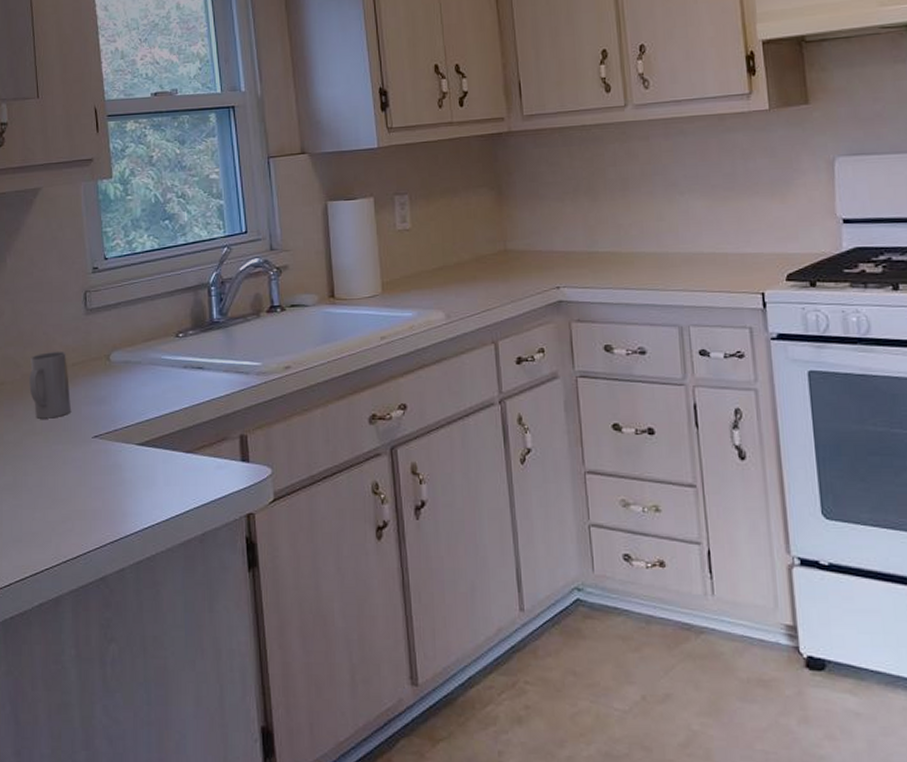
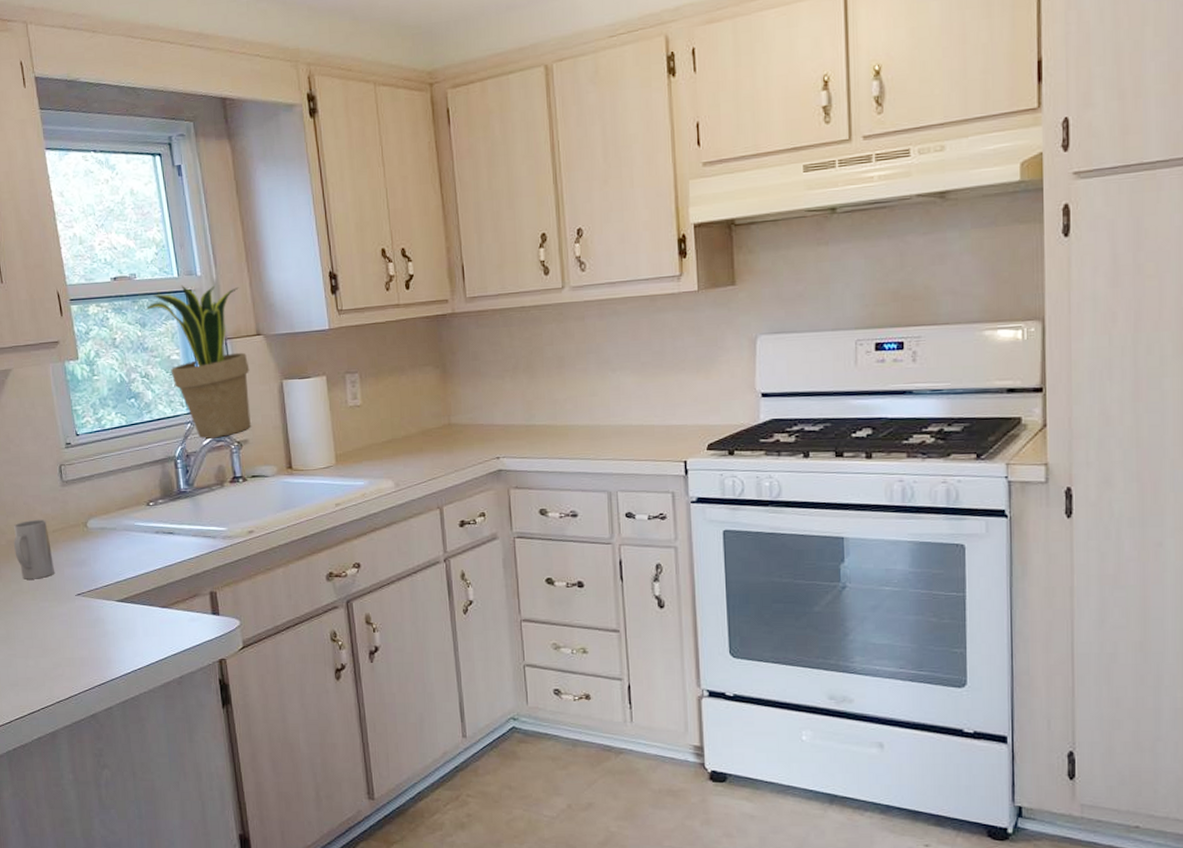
potted plant: none [184,101,293,264] -> present [144,285,251,439]

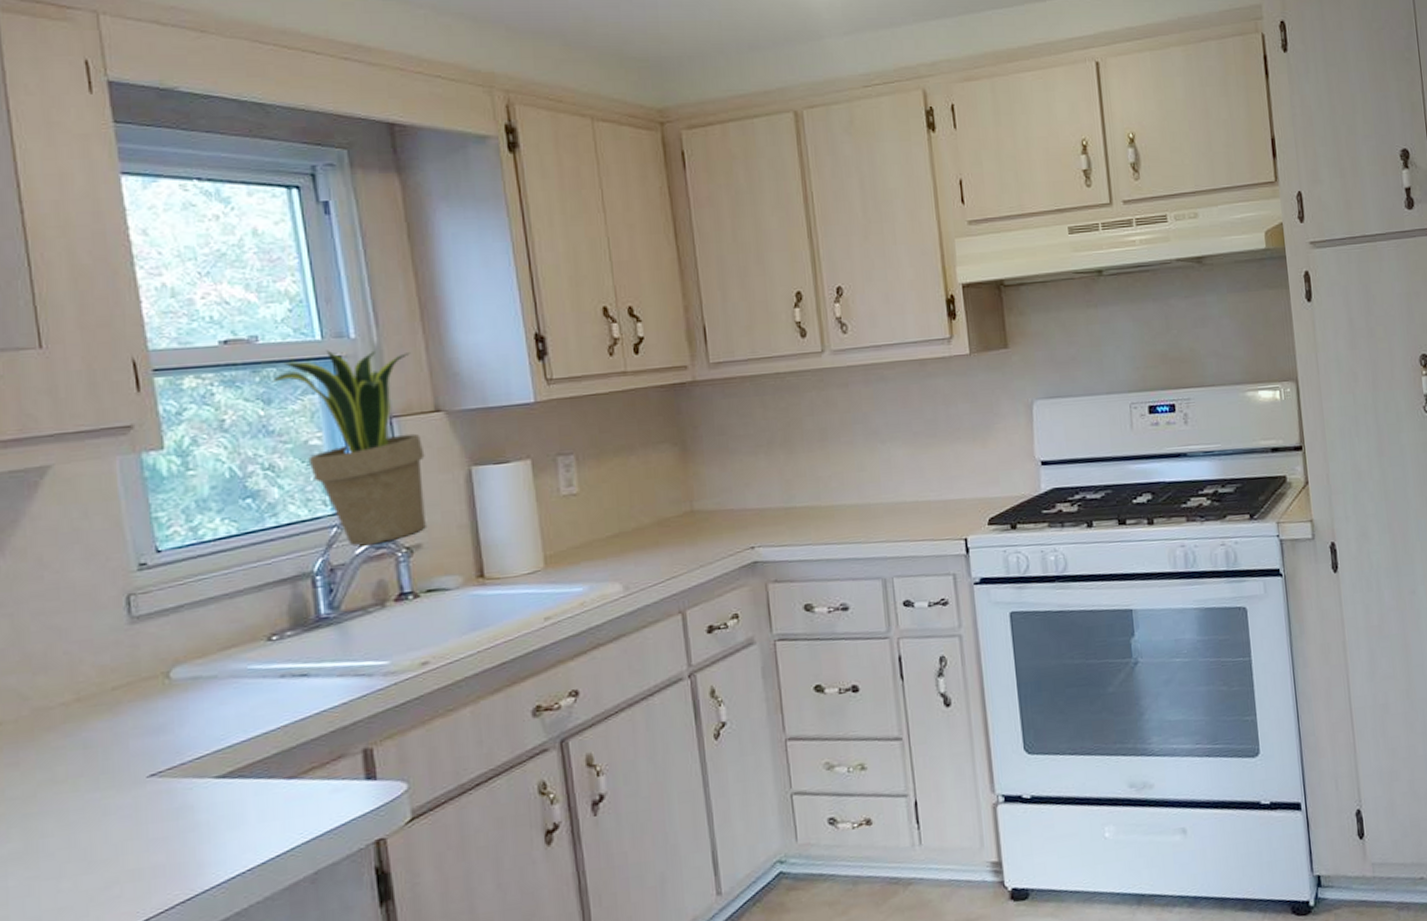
mug: present [14,519,54,580] -> none [43,672,112,763]

